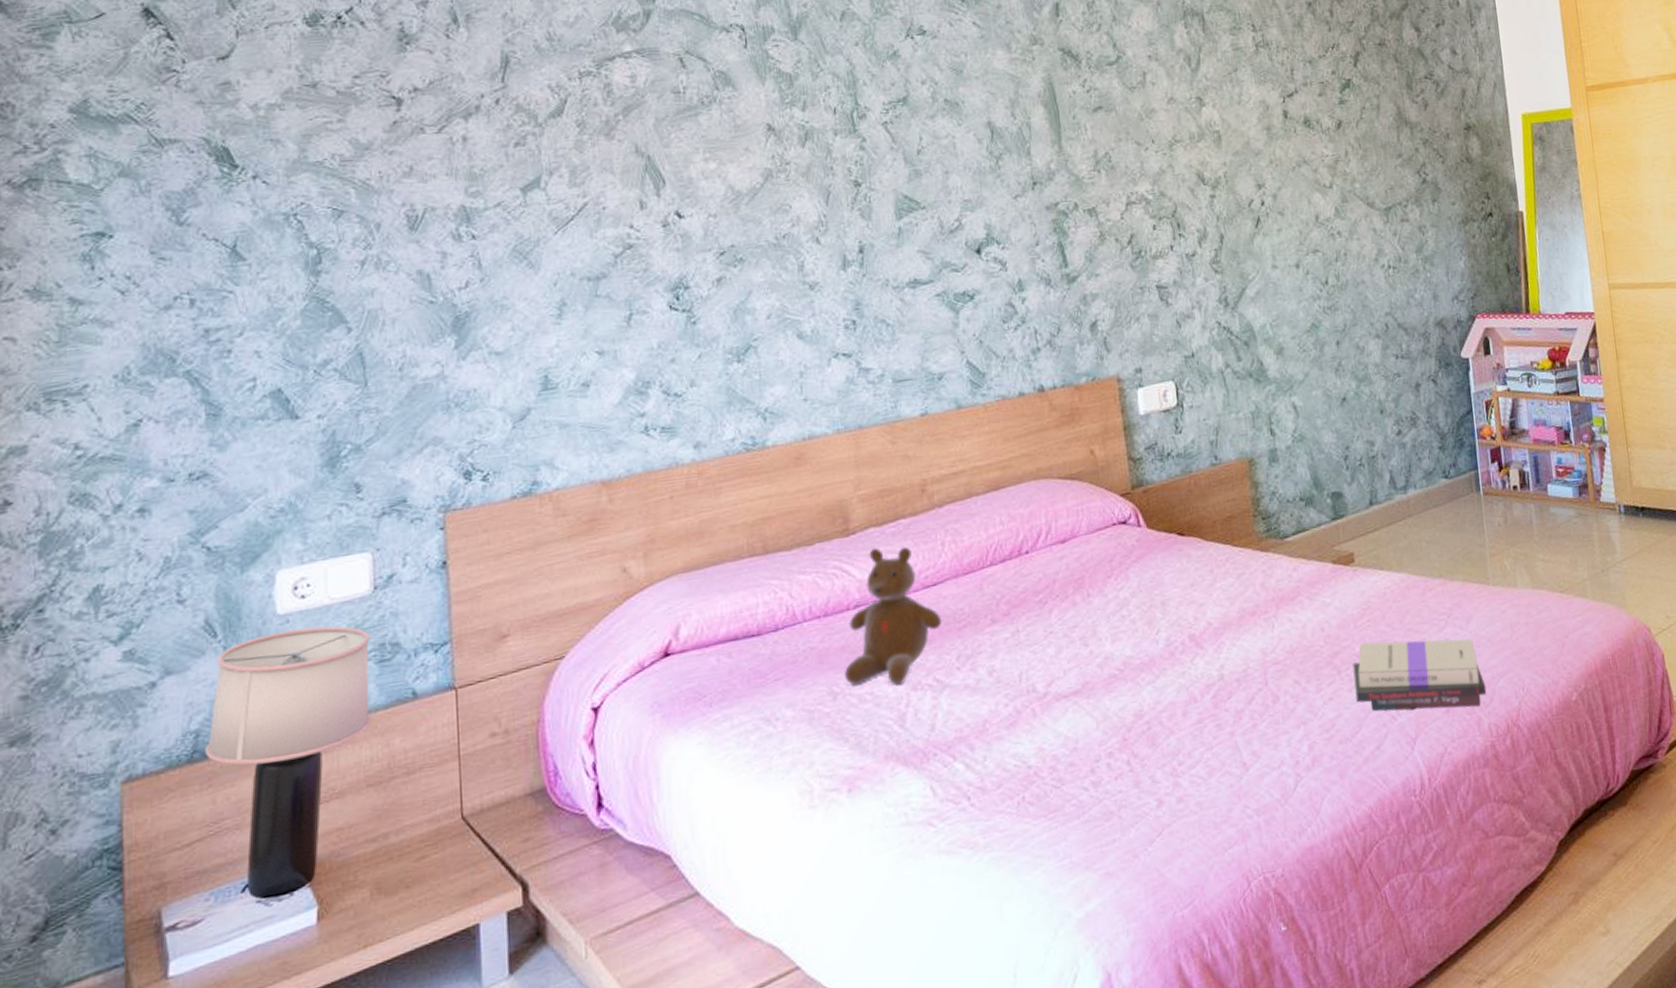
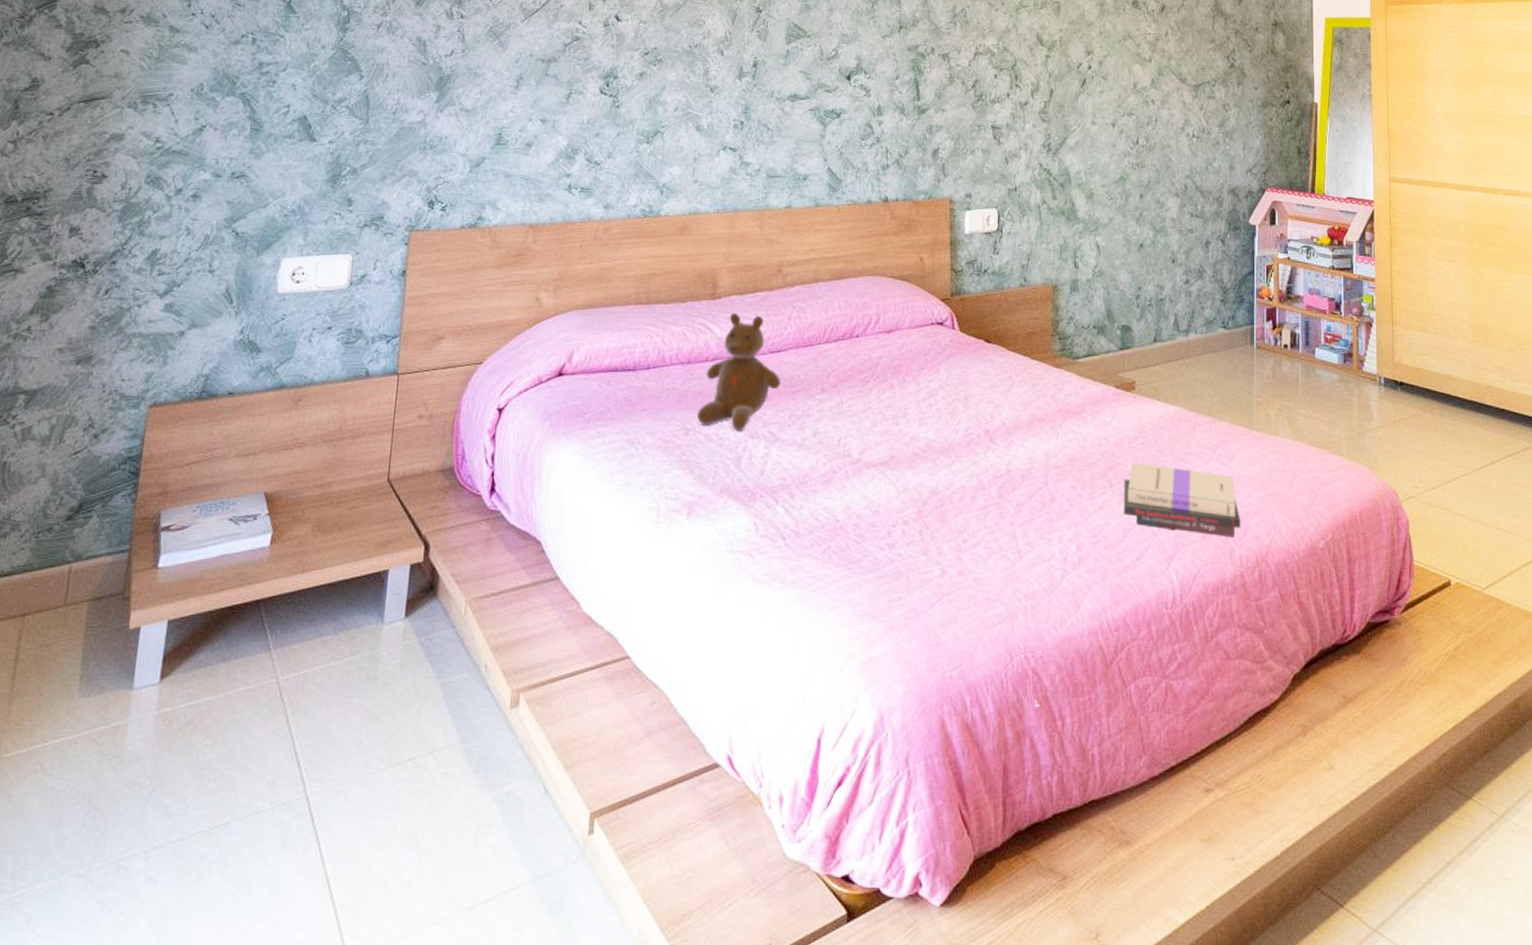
table lamp: present [205,626,371,900] -> none [211,306,342,519]

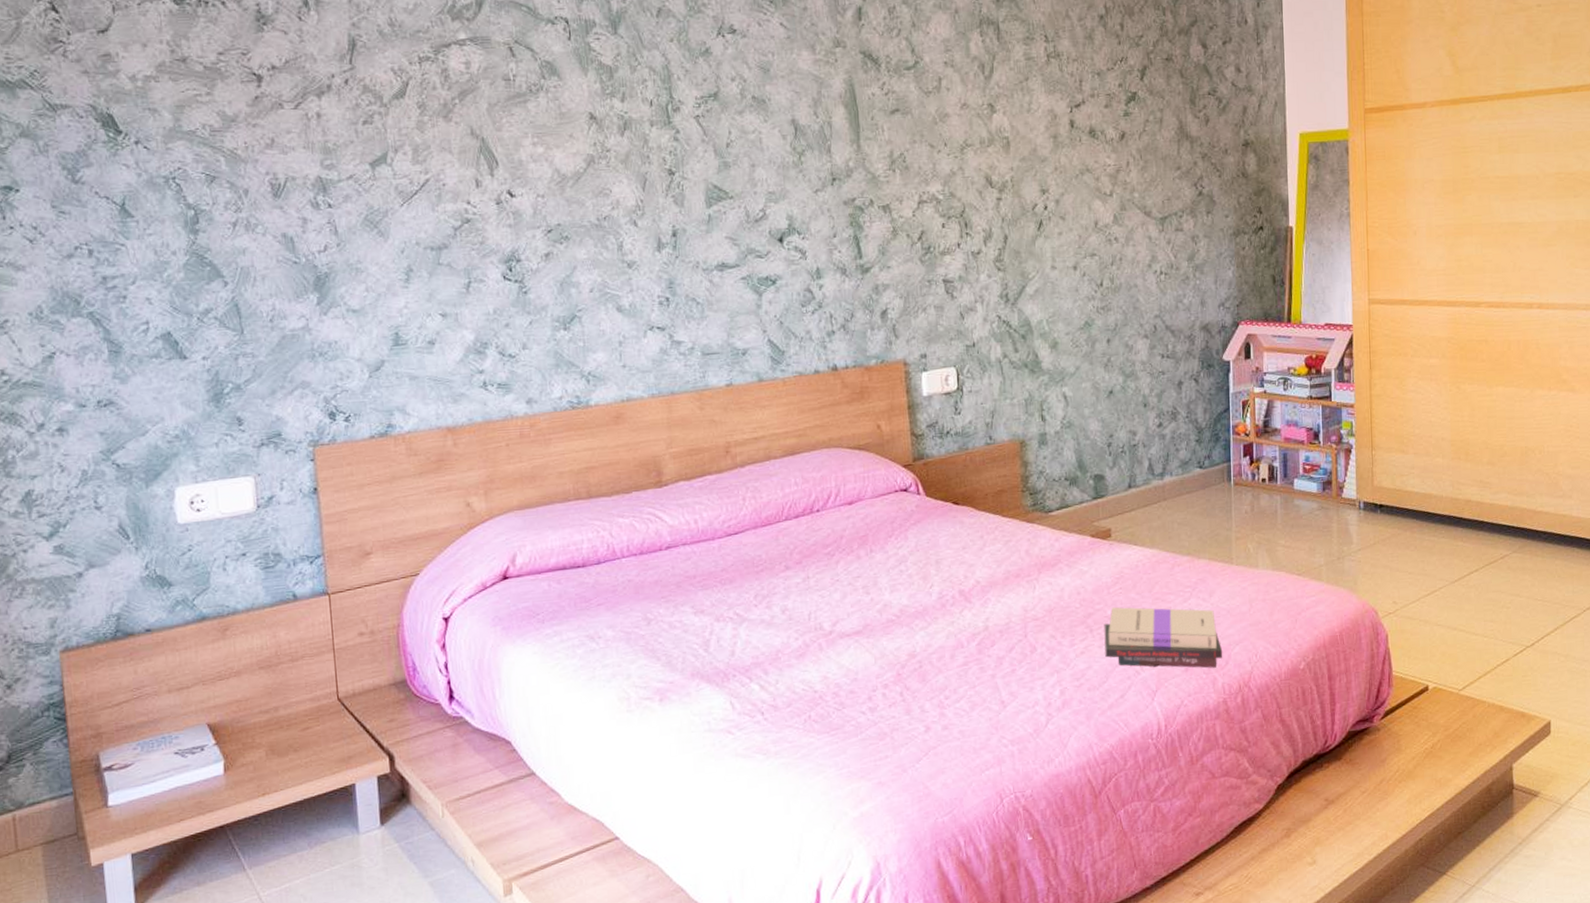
stuffed bear: present [697,312,781,430] -> none [657,498,743,615]

